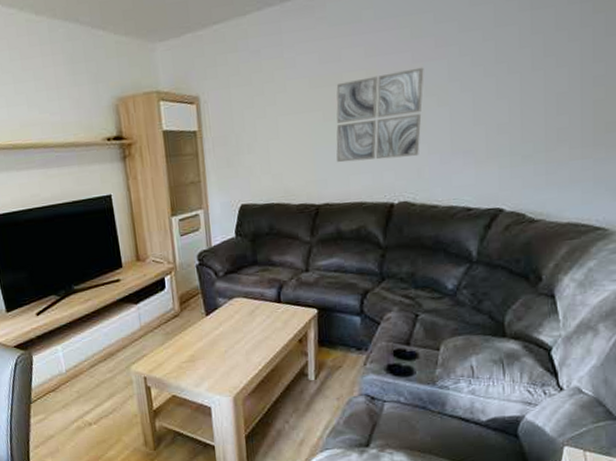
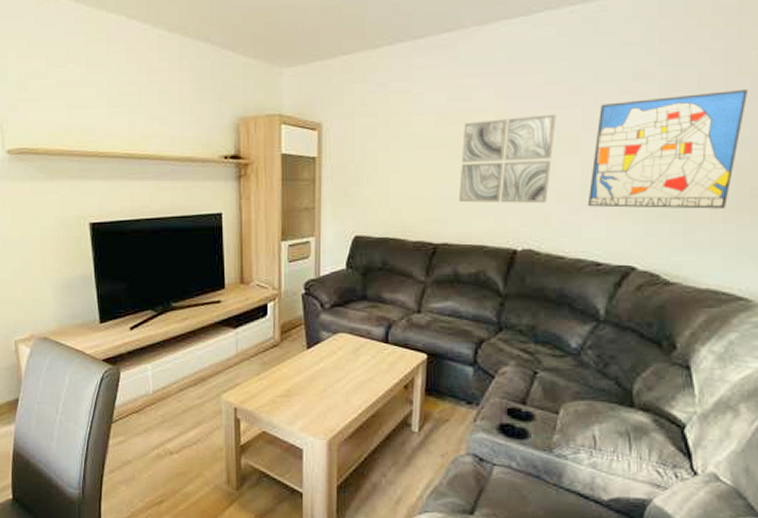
wall art: none [457,26,602,156] -> present [587,88,747,209]

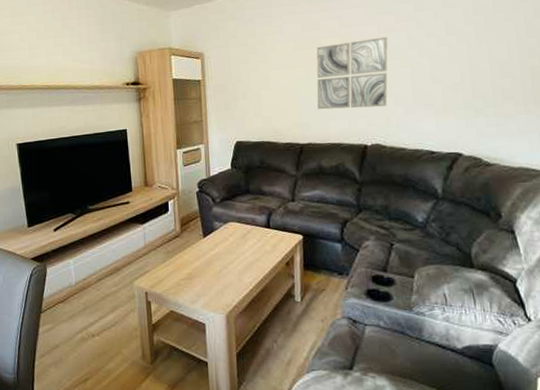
wall art: present [587,88,747,209] -> none [419,10,532,108]

